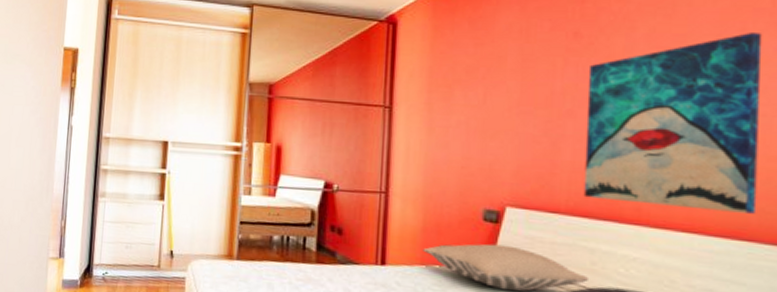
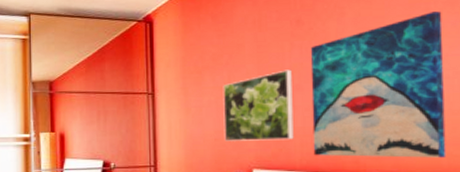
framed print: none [473,90,563,176] -> present [223,69,294,141]

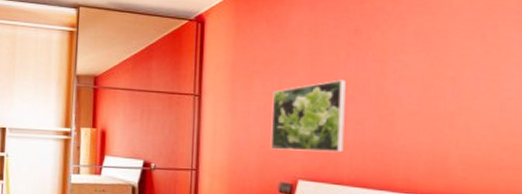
wall art: present [310,11,447,158] -> none [363,29,510,182]

